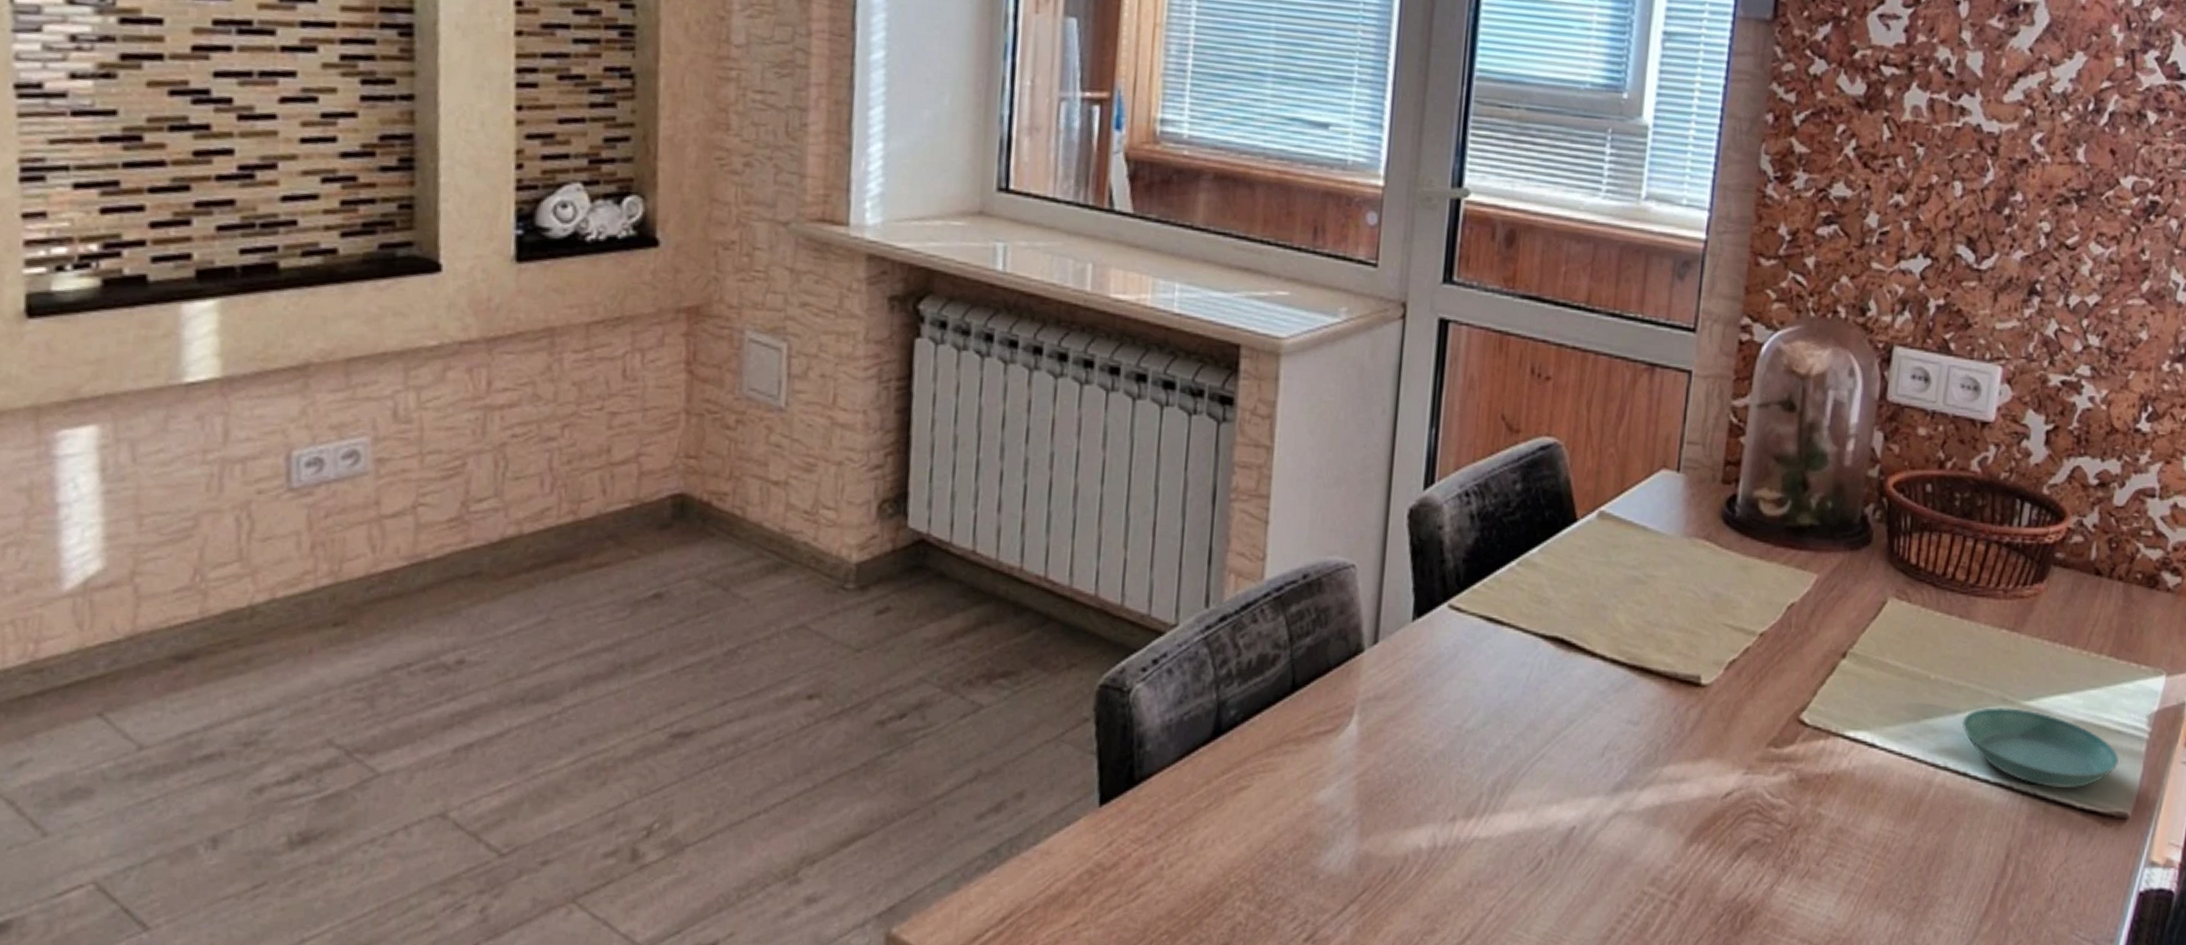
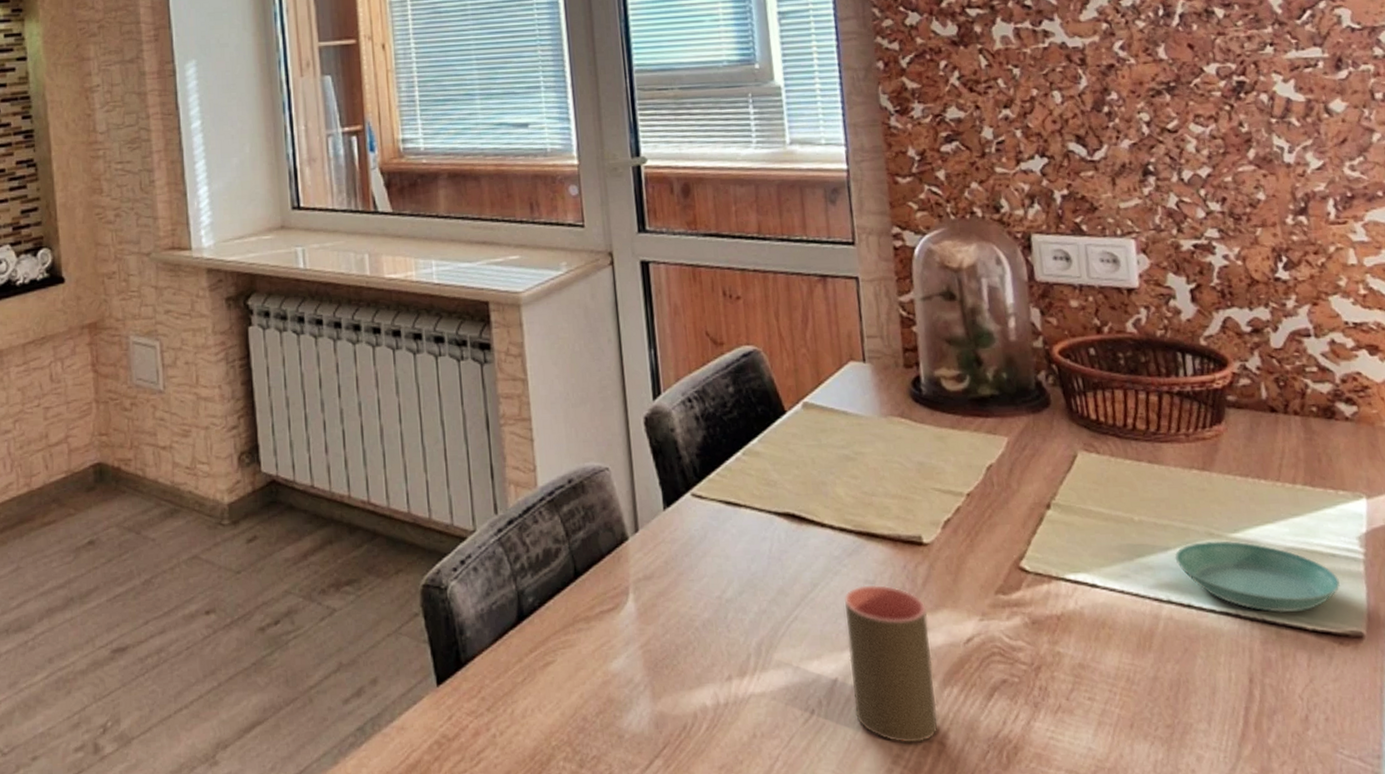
cup: none [1587,725,1690,902] -> present [843,584,938,744]

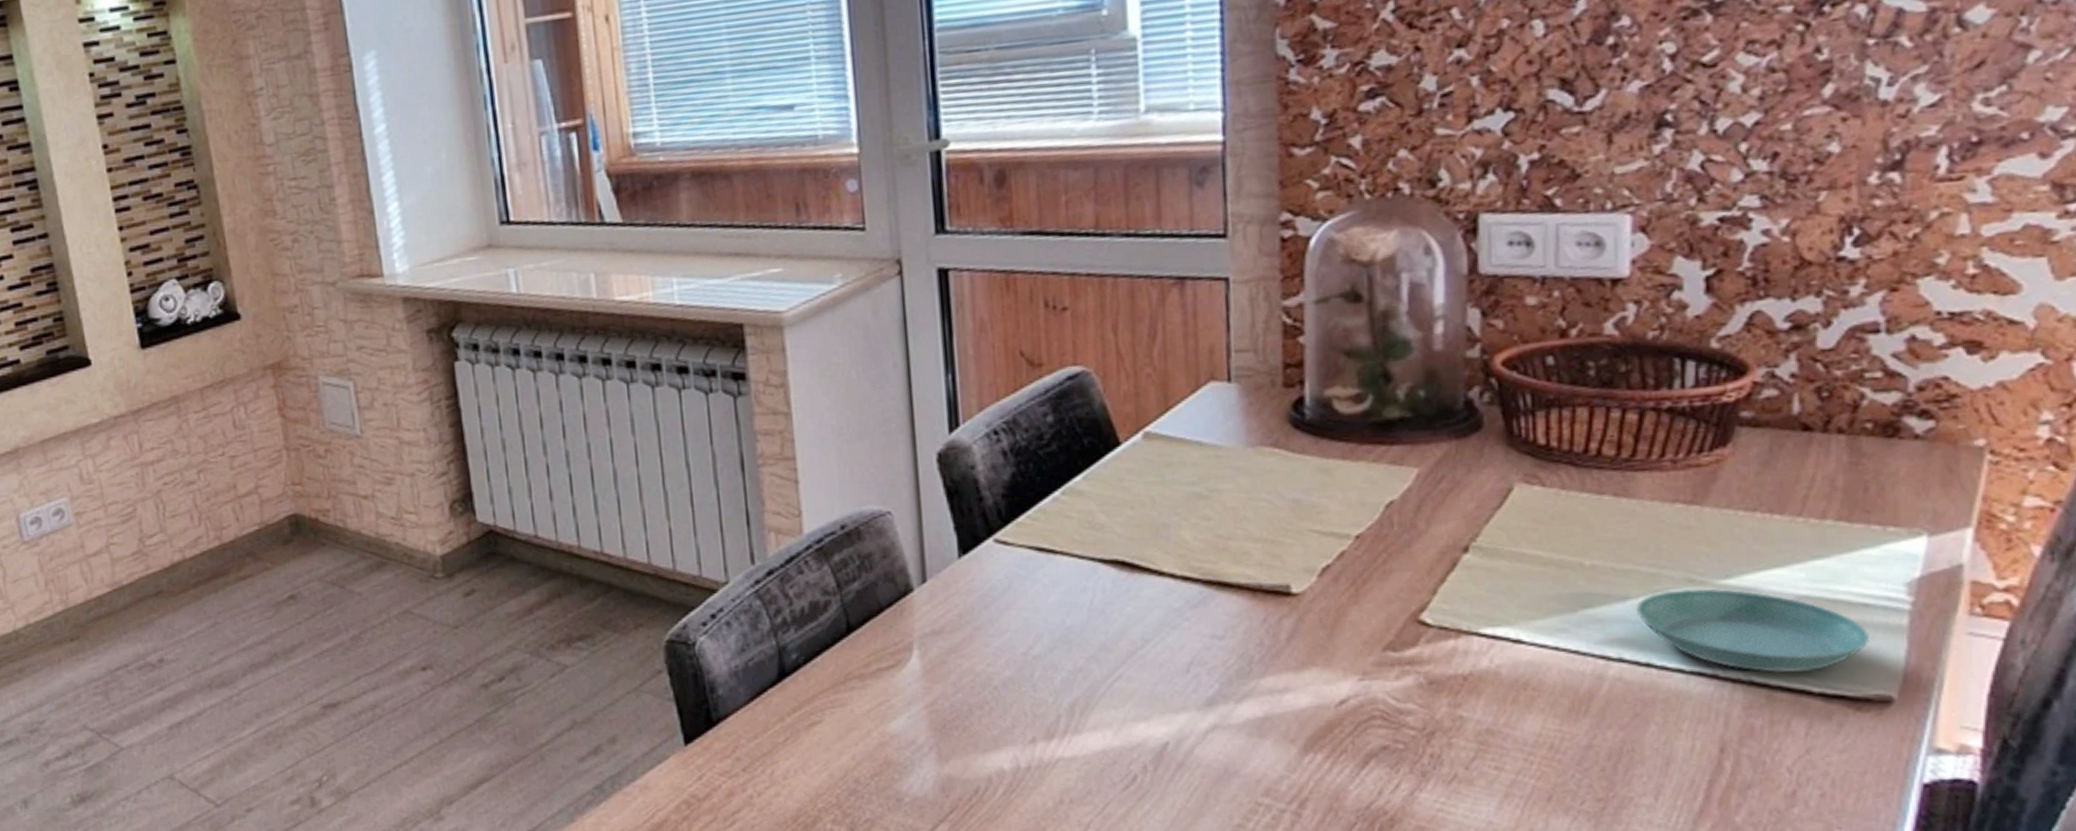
cup: present [843,584,938,744] -> none [1182,640,1293,813]

